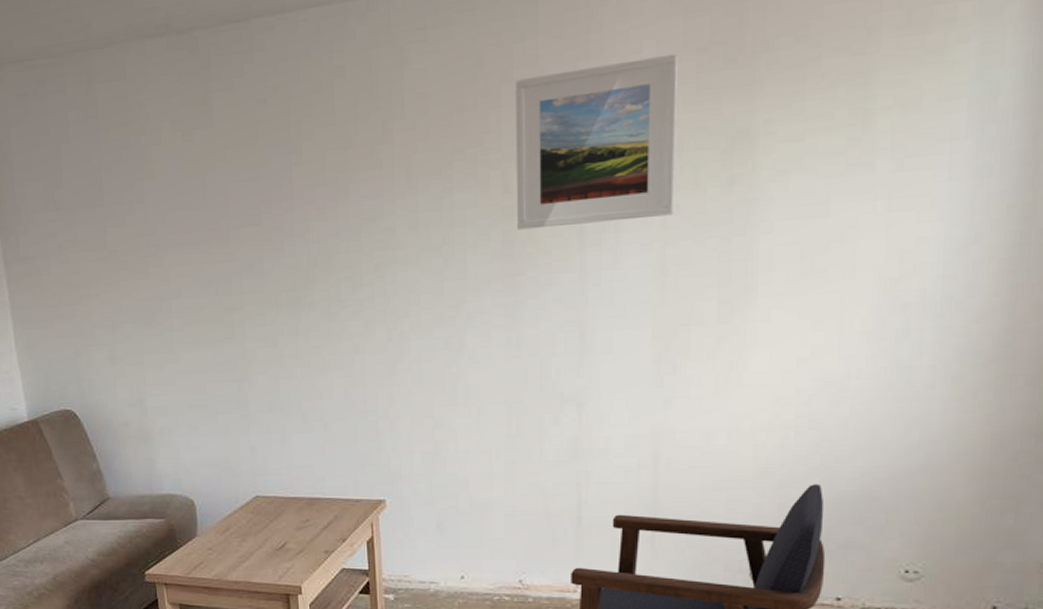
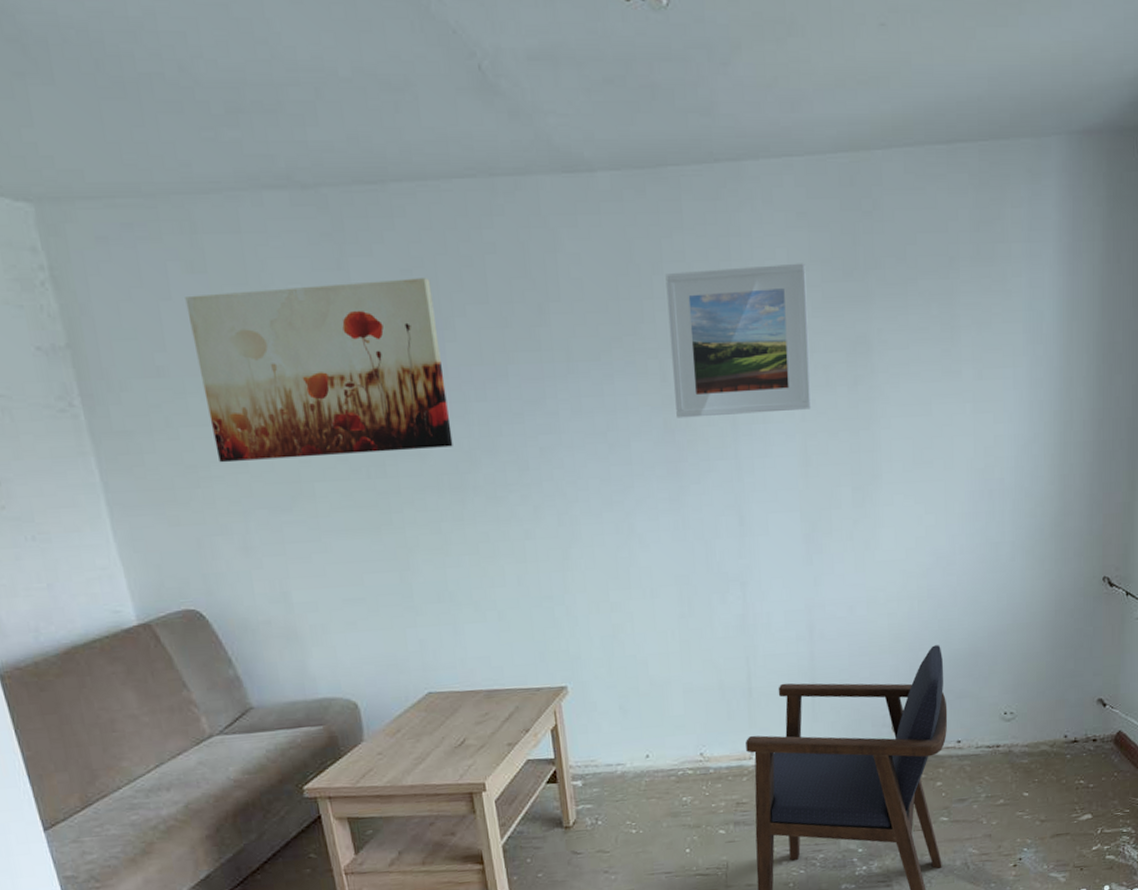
wall art: none [80,105,293,283] -> present [185,278,453,463]

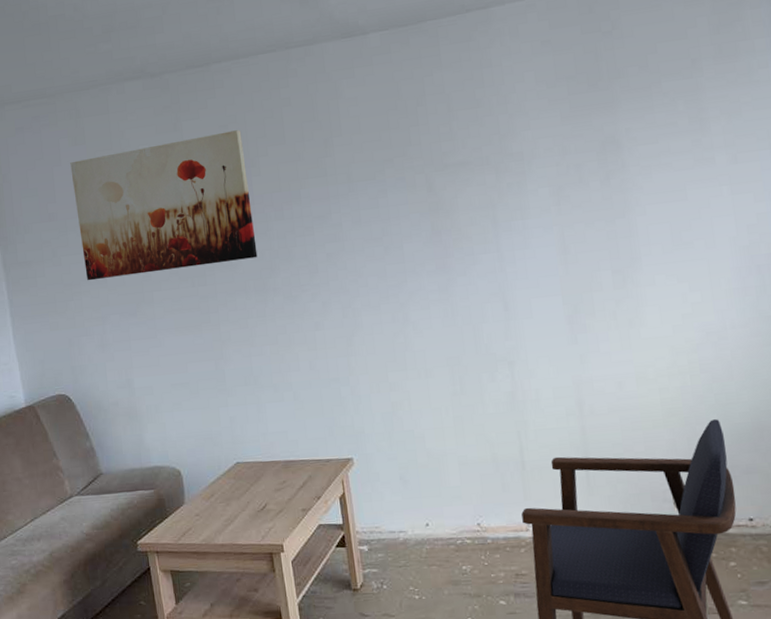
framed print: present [665,263,811,418] -> none [428,81,566,221]

